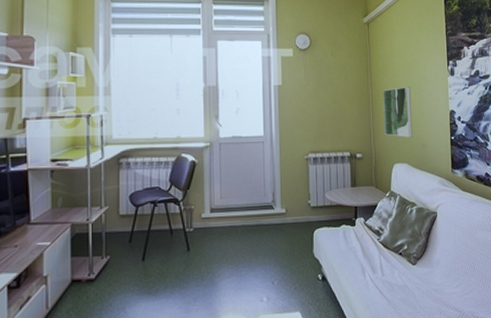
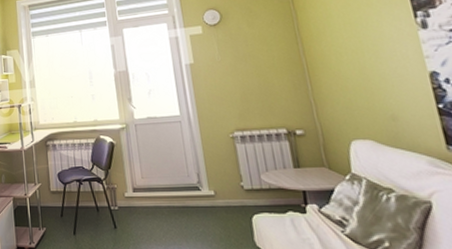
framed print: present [383,87,412,138] -> none [321,49,374,109]

